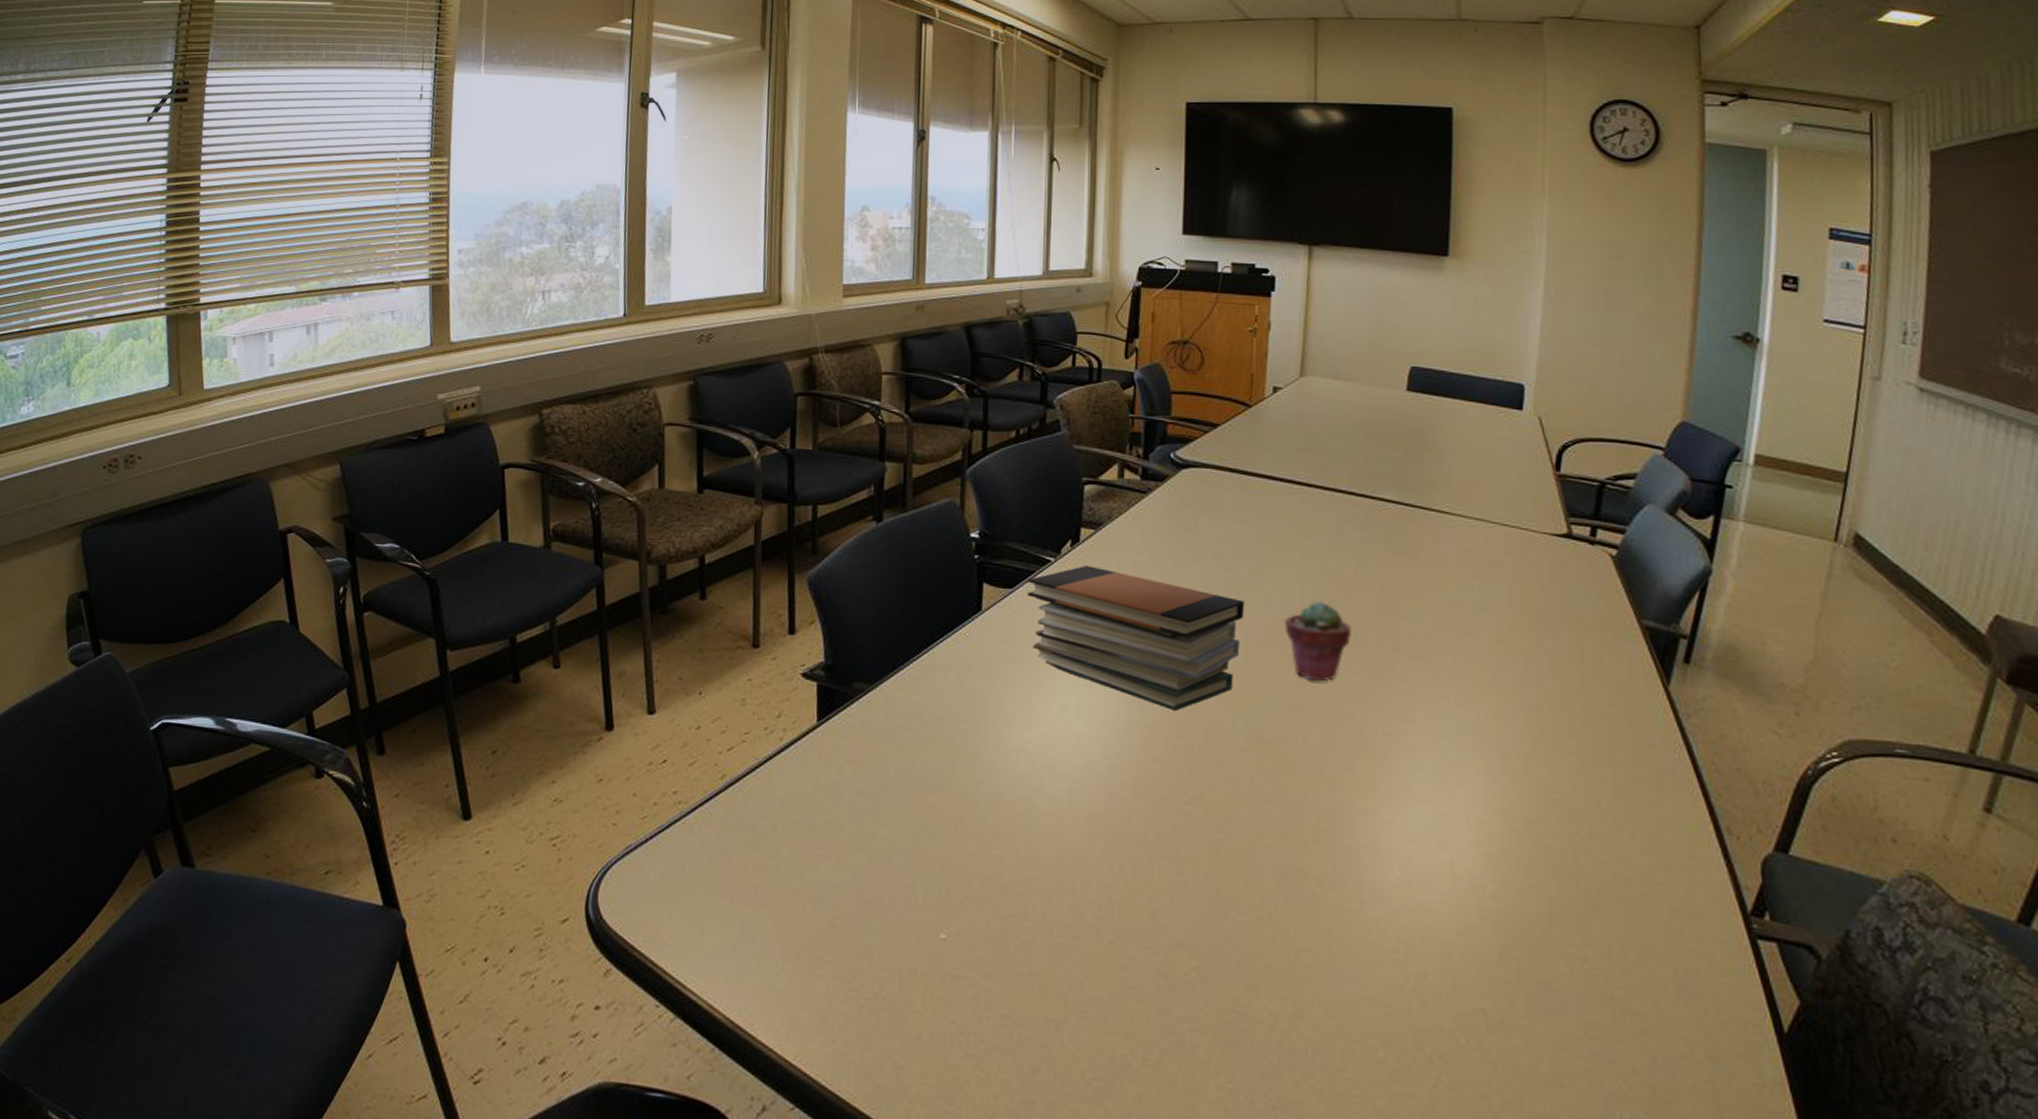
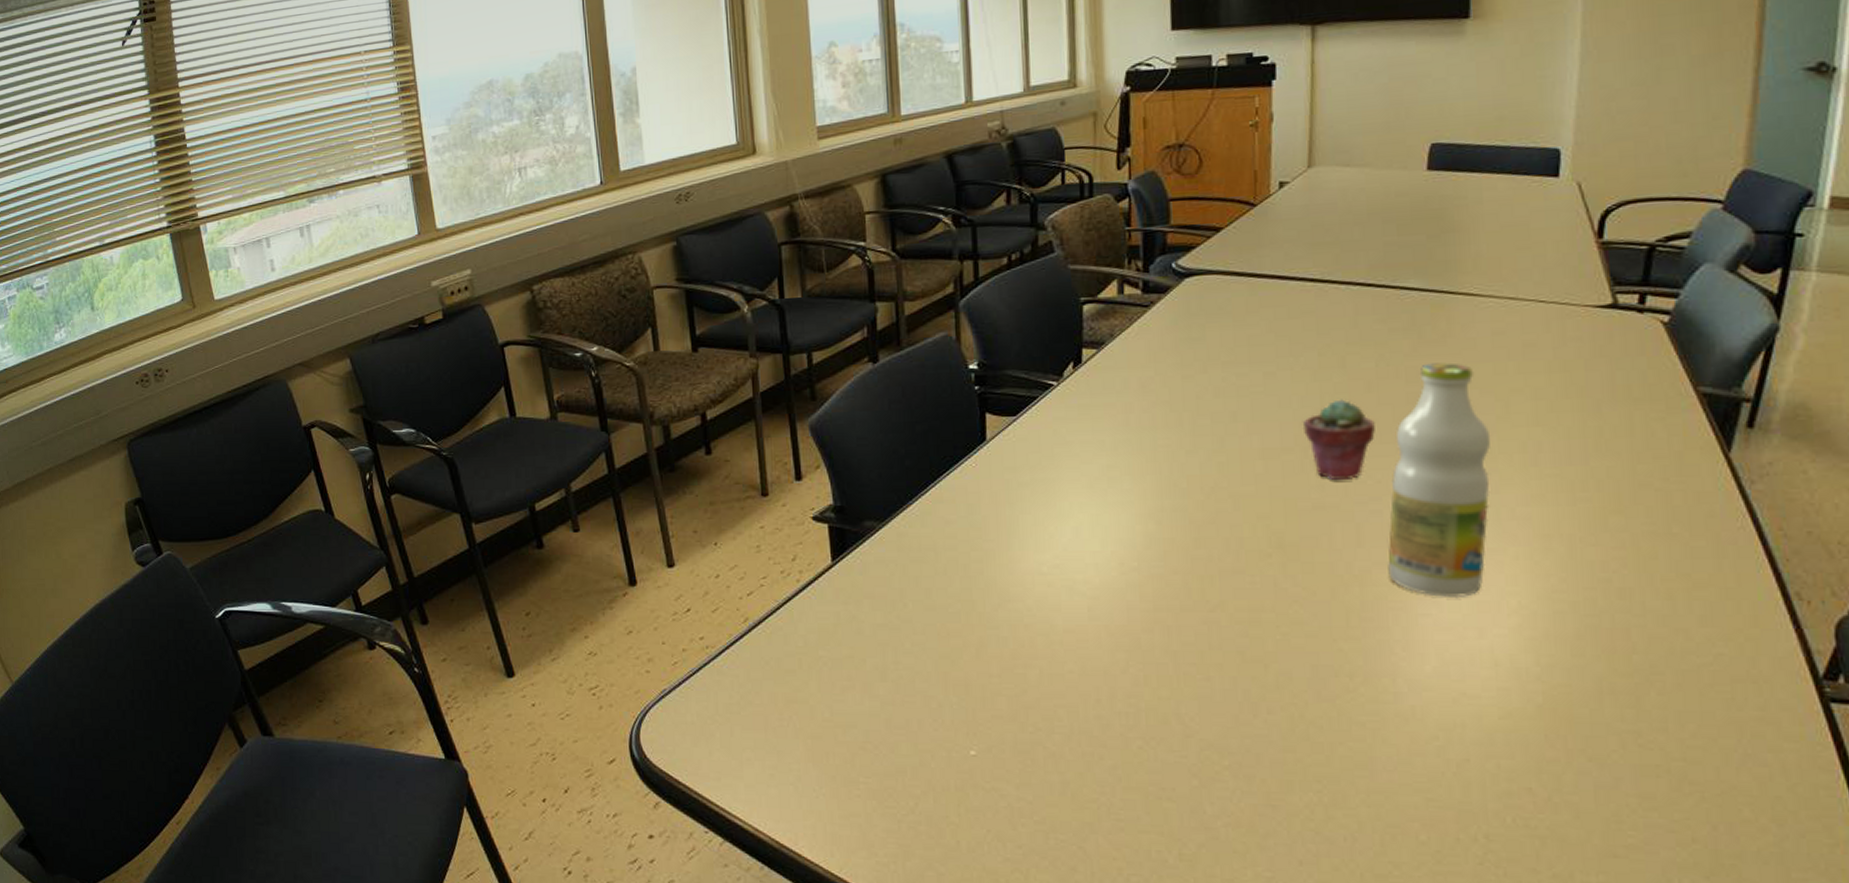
book stack: present [1027,565,1245,712] -> none [1031,386,1260,523]
bottle: none [1358,574,1457,809] -> present [1388,362,1491,599]

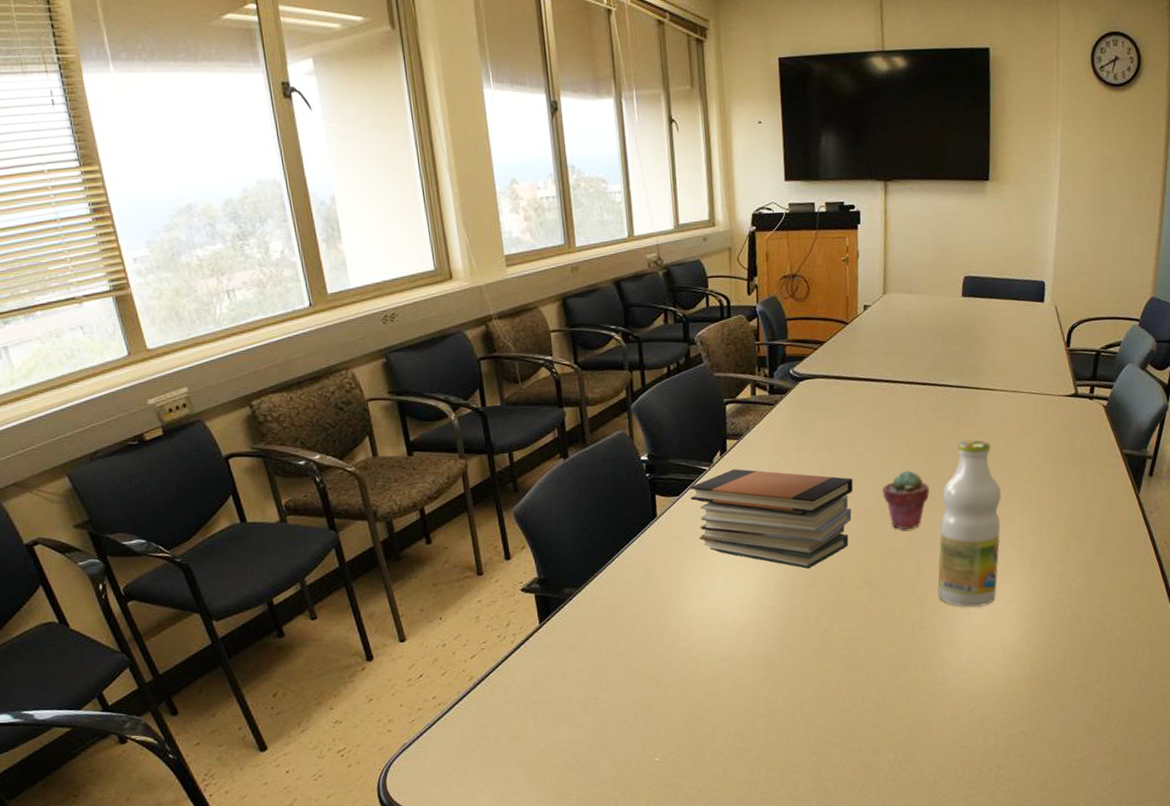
book stack: none [1031,386,1260,523] -> present [690,469,854,569]

